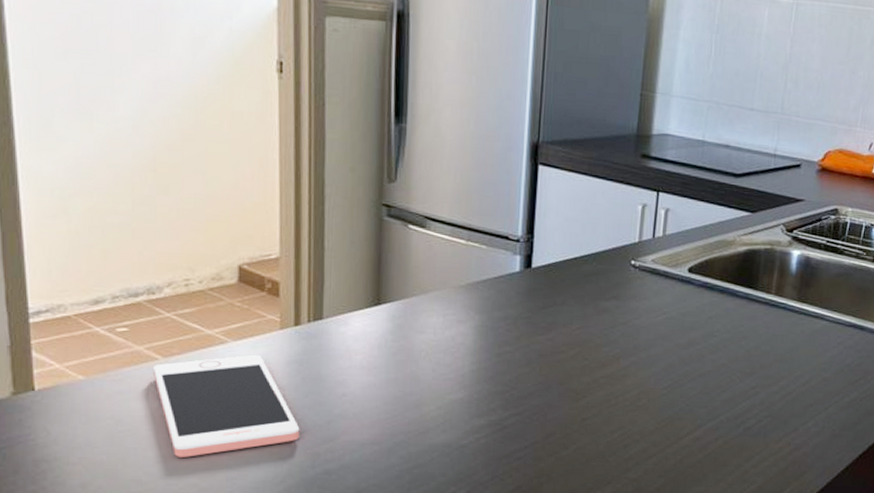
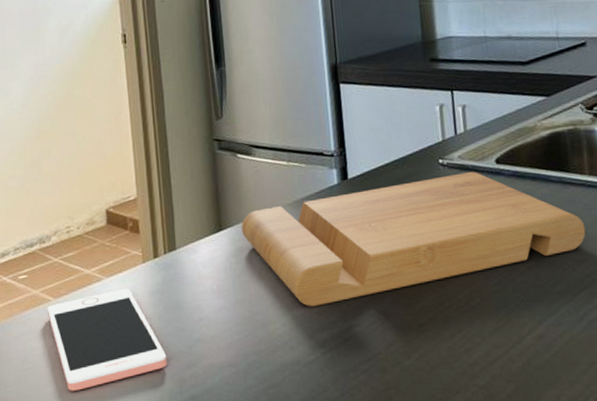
cutting board: none [404,276,761,393] -> present [241,171,586,307]

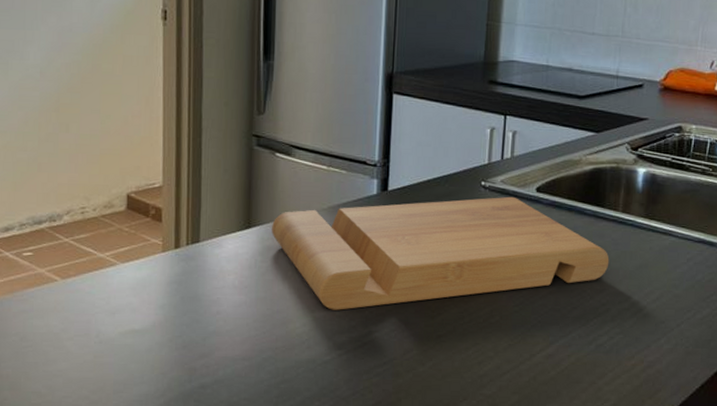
cell phone: present [46,288,167,391] -> none [52,275,179,372]

